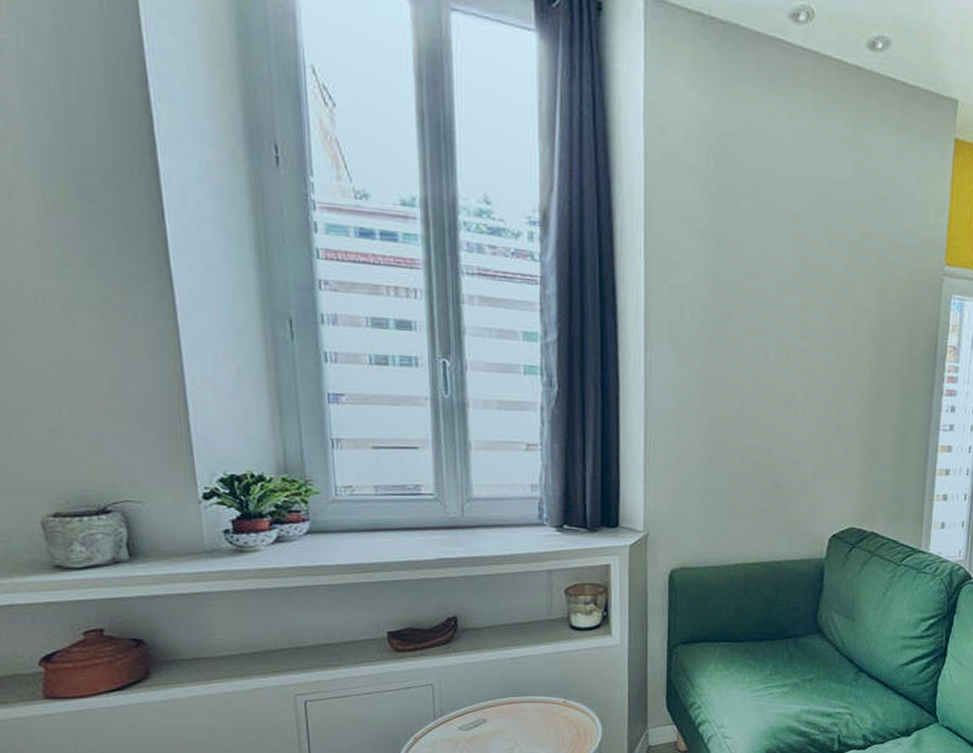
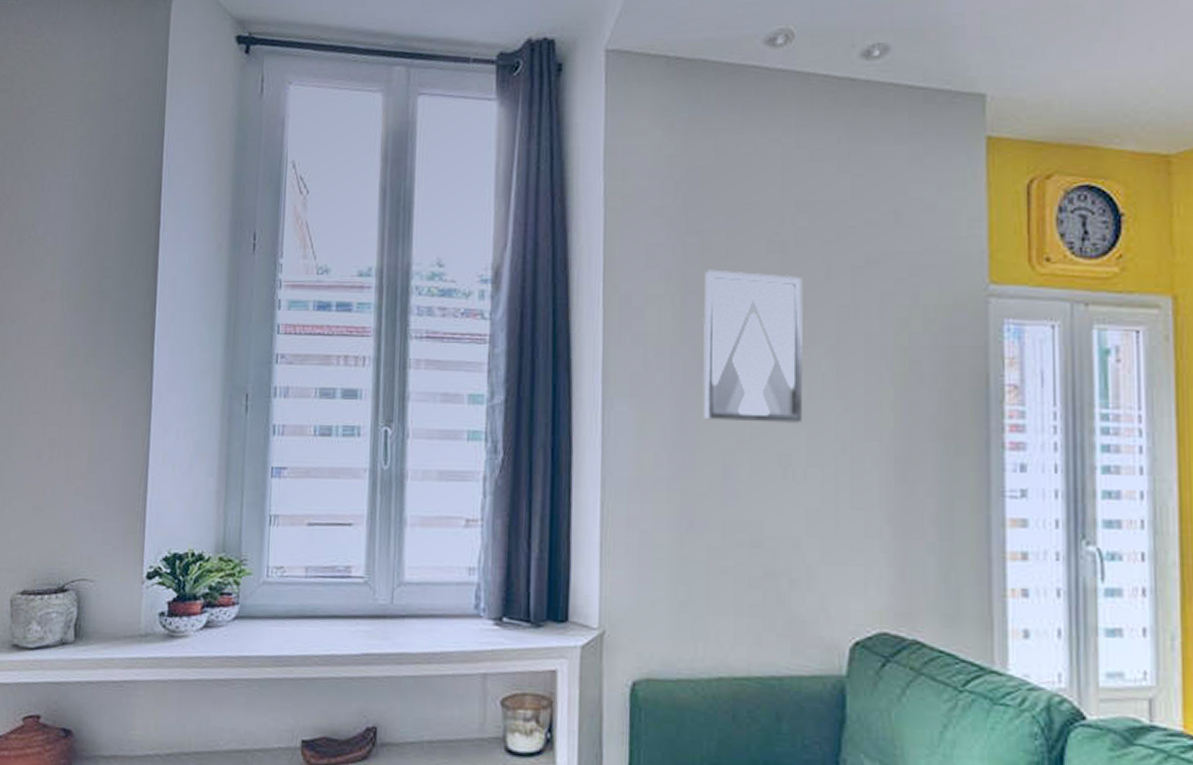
wall art: none [728,232,810,370] -> present [703,269,804,423]

